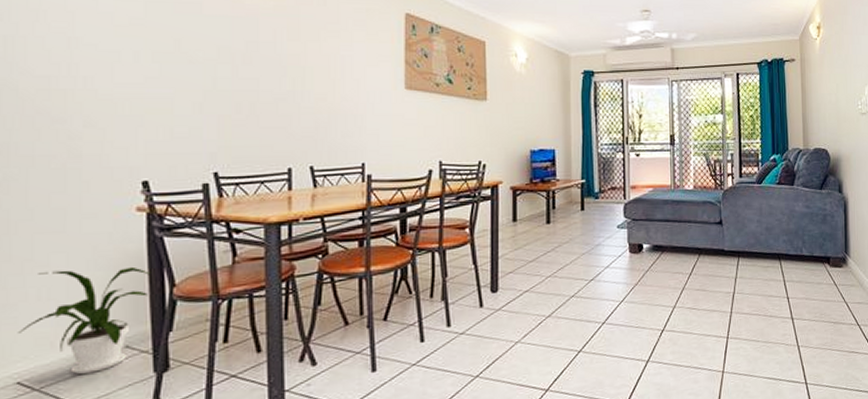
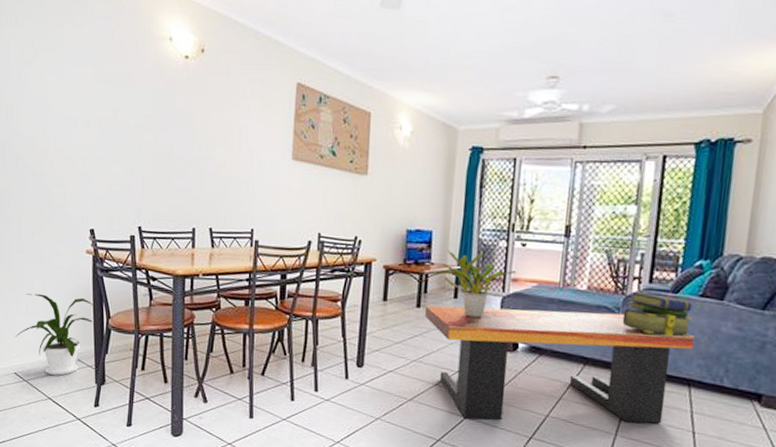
coffee table: none [554,206,778,324] -> present [424,305,695,424]
potted plant: none [559,165,634,227] -> present [433,250,516,318]
stack of books: none [724,186,774,221] -> present [622,292,692,337]

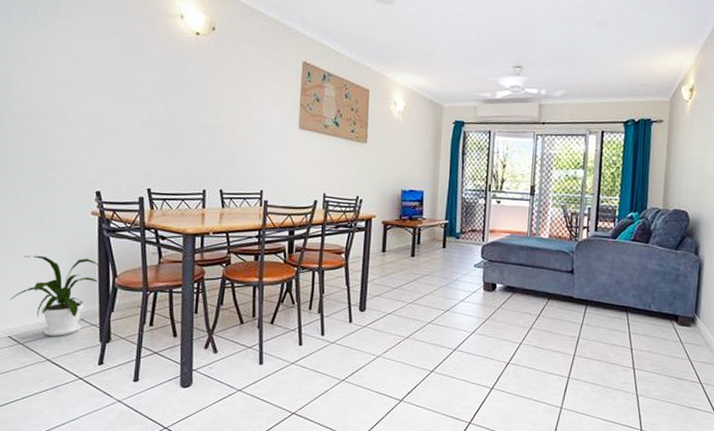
coffee table: present [424,305,695,424] -> none [418,254,629,351]
potted plant: present [433,250,516,318] -> none [425,207,493,264]
stack of books: present [622,292,692,337] -> none [576,239,627,273]

